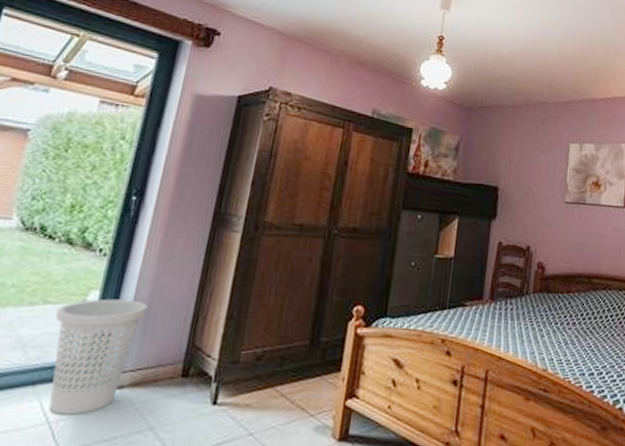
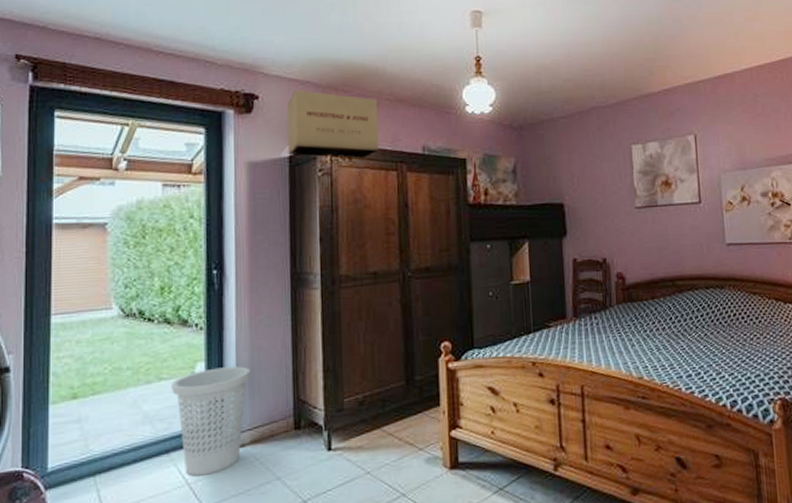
box: none [238,34,337,111] -> present [286,90,379,159]

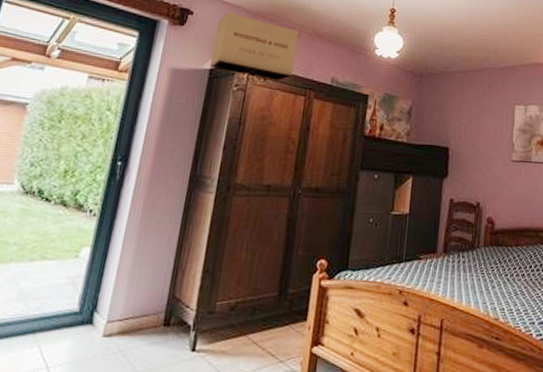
laundry basket: present [171,366,251,476] -> none [47,255,134,361]

